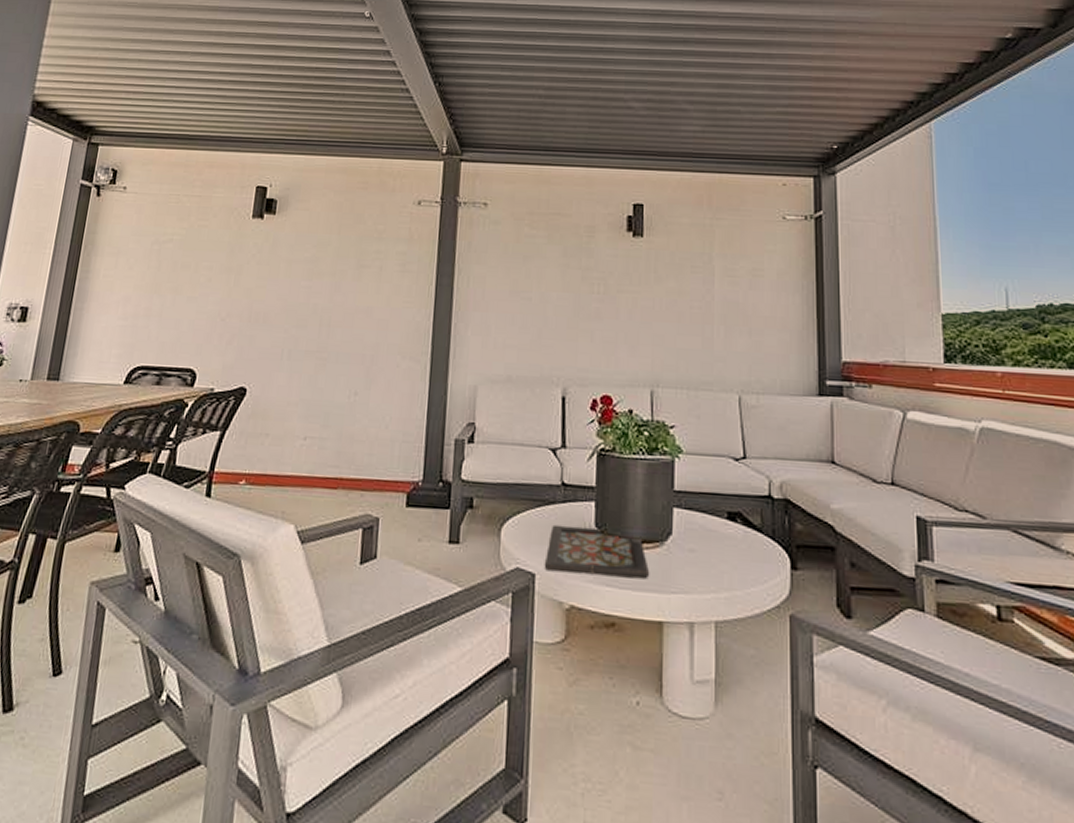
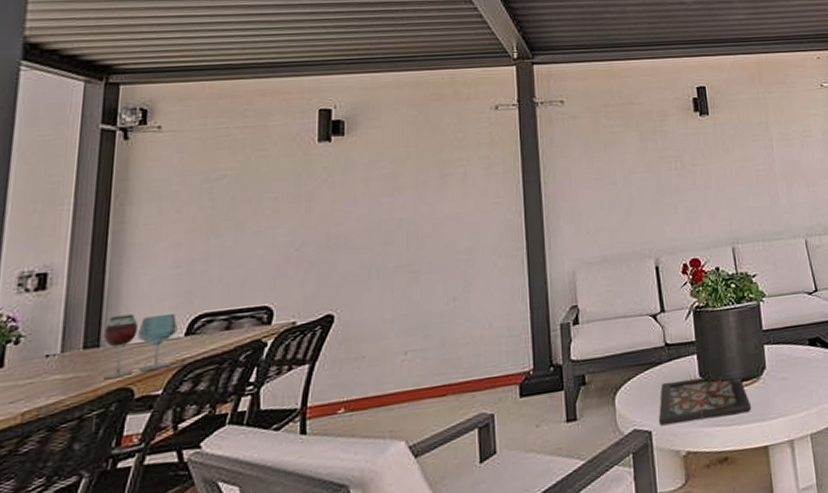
wineglass: none [59,355,90,411] -> present [103,314,139,380]
wine glass: none [86,360,120,410] -> present [136,313,178,371]

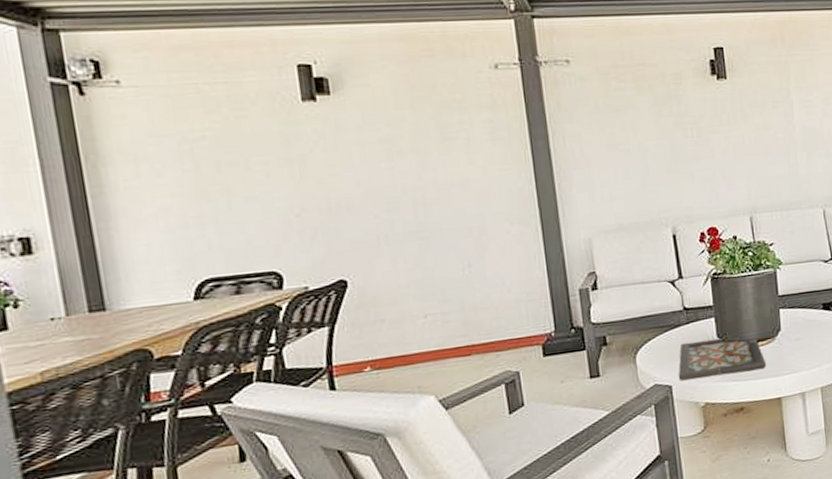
wineglass: present [103,314,139,380] -> none [106,278,146,342]
wine glass: present [136,313,178,371] -> none [142,278,187,333]

